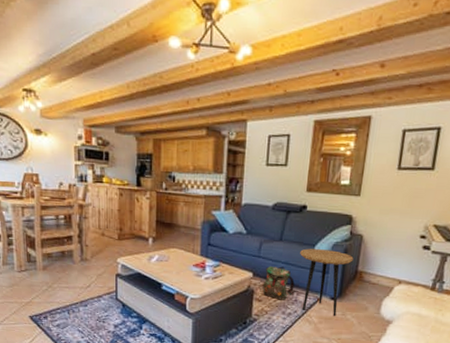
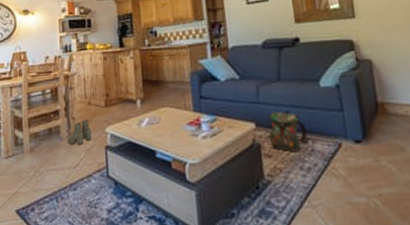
boots: none [79,248,103,270] -> present [67,120,92,145]
side table: present [300,248,354,317] -> none [304,82,369,165]

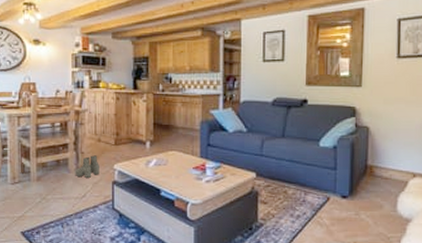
backpack: present [268,110,311,153] -> none [267,164,304,202]

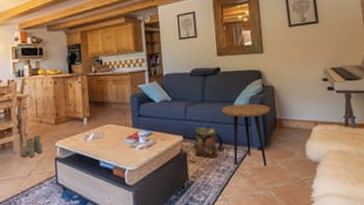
backpack: none [267,164,304,202] -> present [193,125,226,159]
side table: none [304,144,362,217] -> present [222,103,270,167]

